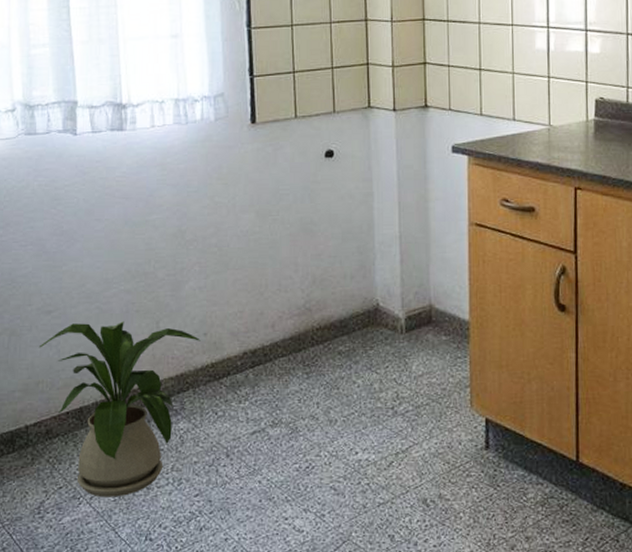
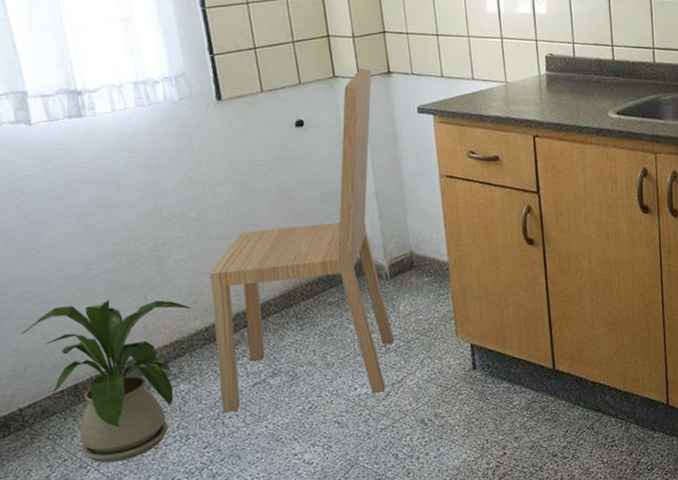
dining chair: none [218,100,408,460] -> present [209,68,394,413]

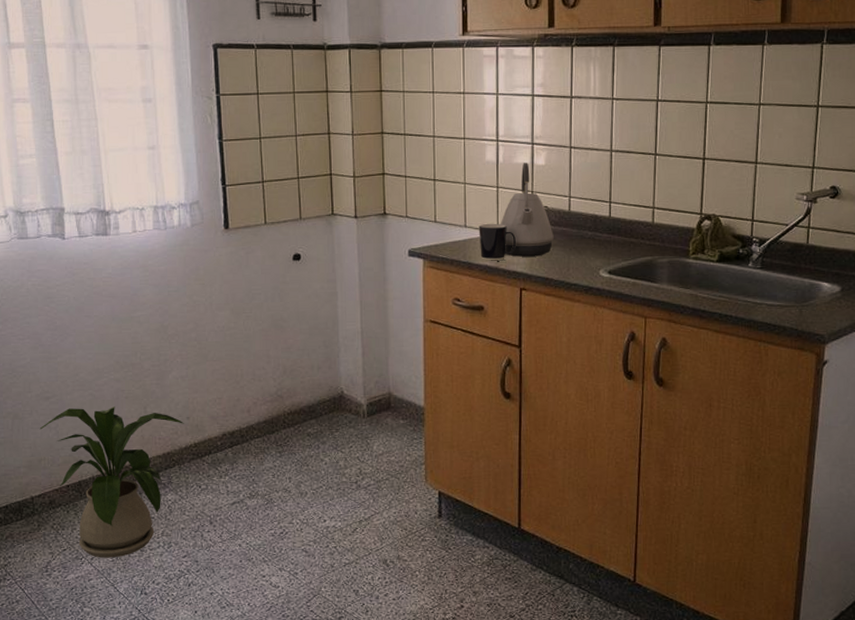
dining chair: present [209,68,394,413] -> none [202,208,368,527]
mug: none [486,74,525,112] -> present [478,223,516,261]
kettle: none [507,12,562,106] -> present [500,163,554,257]

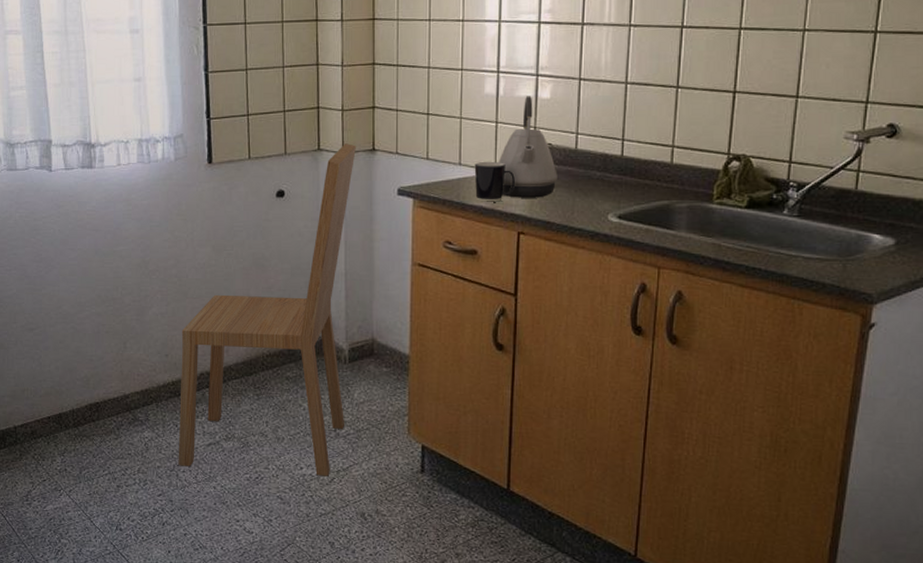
house plant: present [39,406,184,558] -> none [23,340,163,492]
dining chair: none [202,208,368,527] -> present [178,143,356,476]

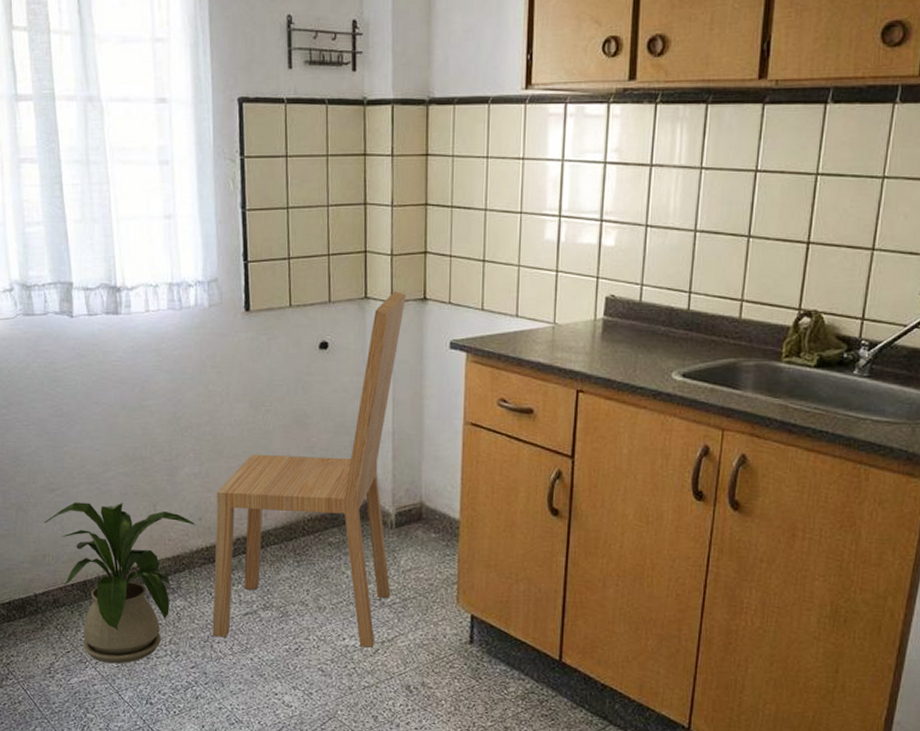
house plant: none [23,340,163,492] -> present [44,502,196,664]
mug: present [474,161,515,202] -> none [532,313,575,357]
kettle: present [498,96,558,198] -> none [557,243,620,354]

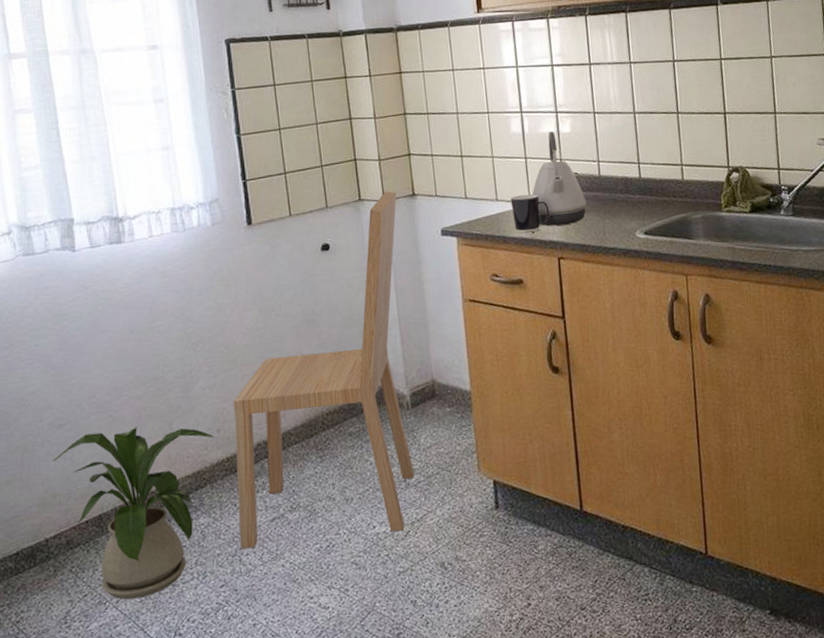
mug: none [532,313,575,357] -> present [510,194,550,233]
kettle: none [557,243,620,354] -> present [531,131,587,226]

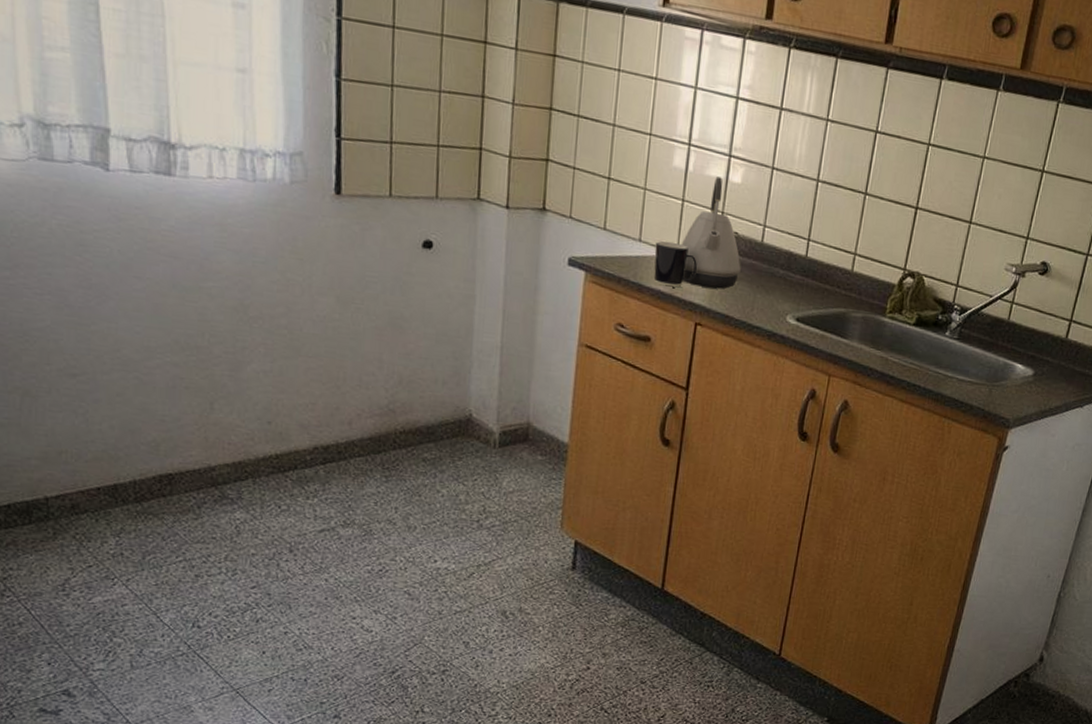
house plant: present [53,427,214,600] -> none [60,392,264,582]
dining chair: present [233,191,414,550] -> none [279,197,523,571]

